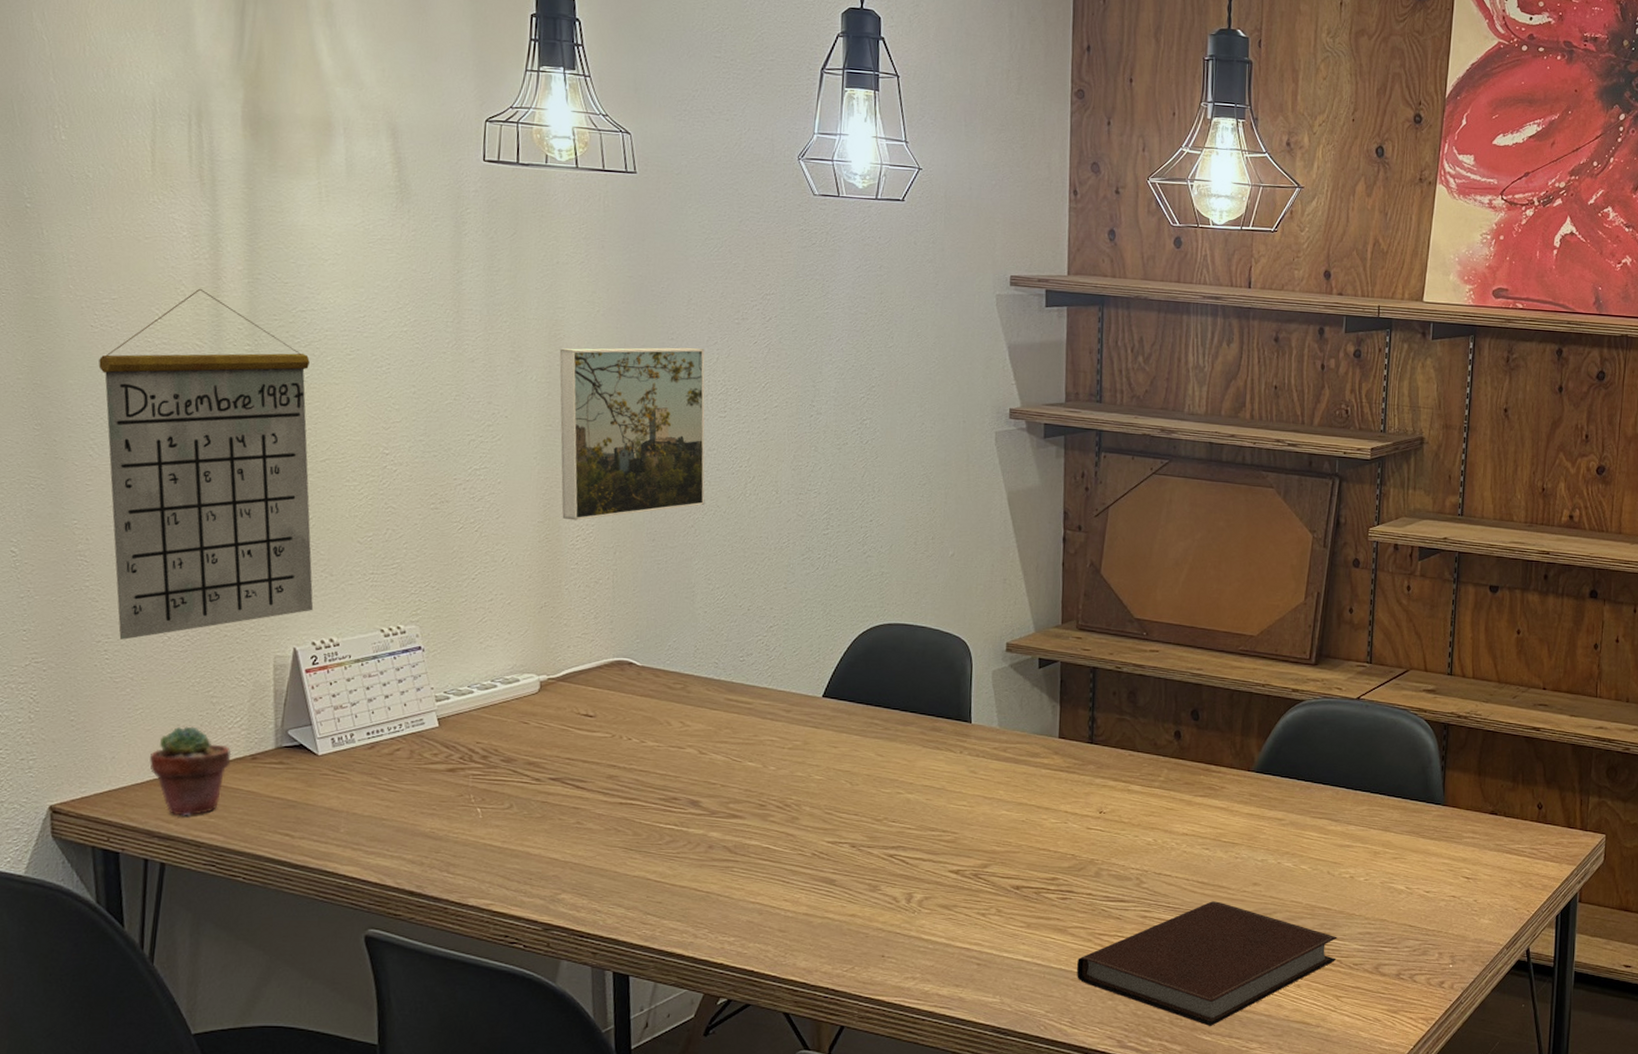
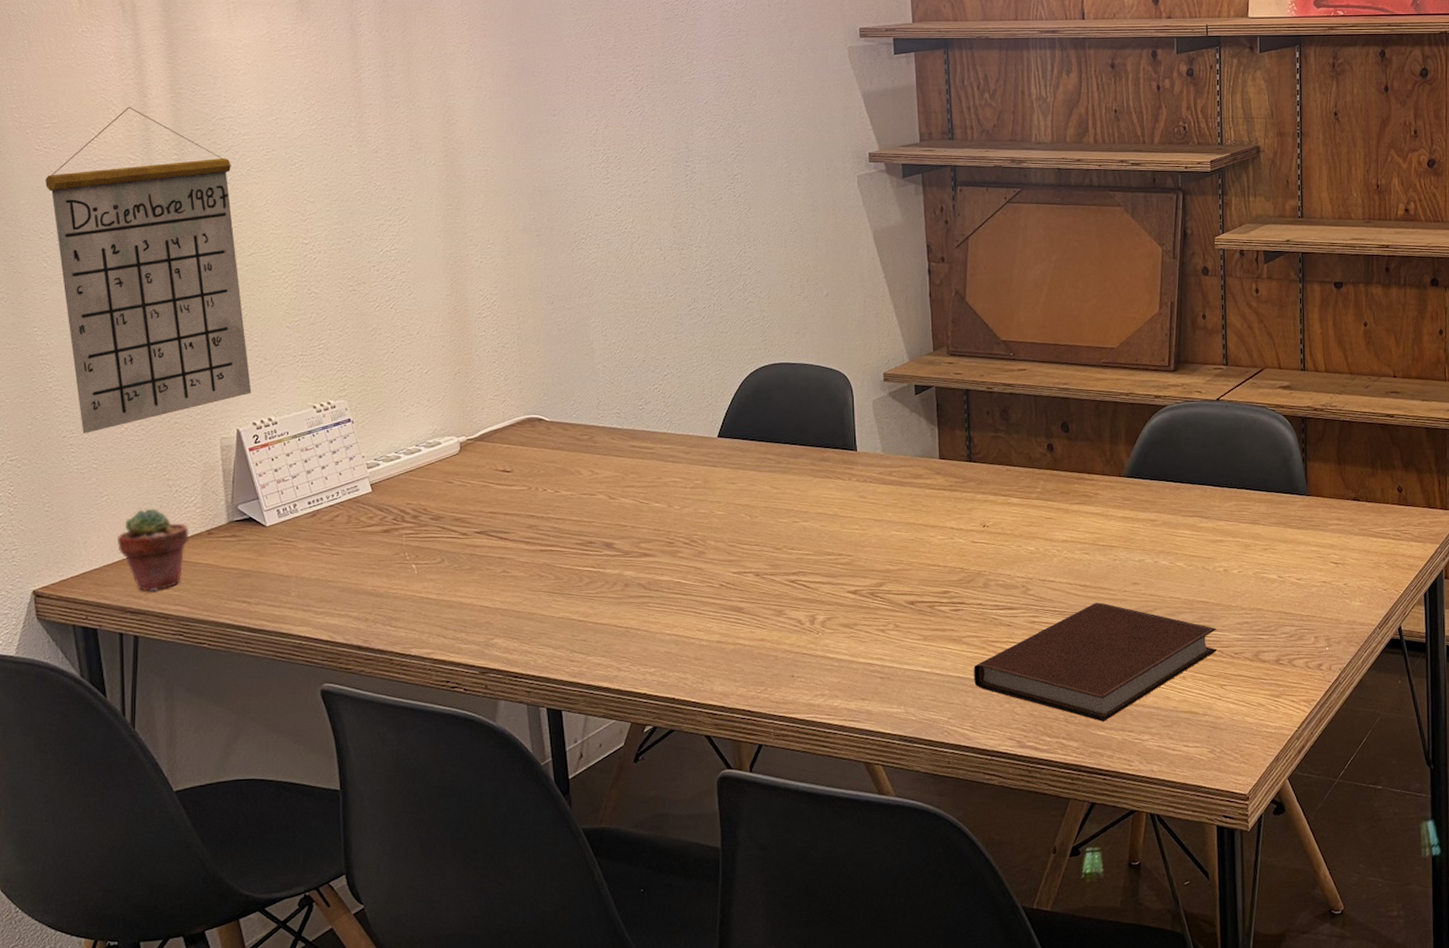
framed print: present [559,347,705,521] -> none [453,122,596,291]

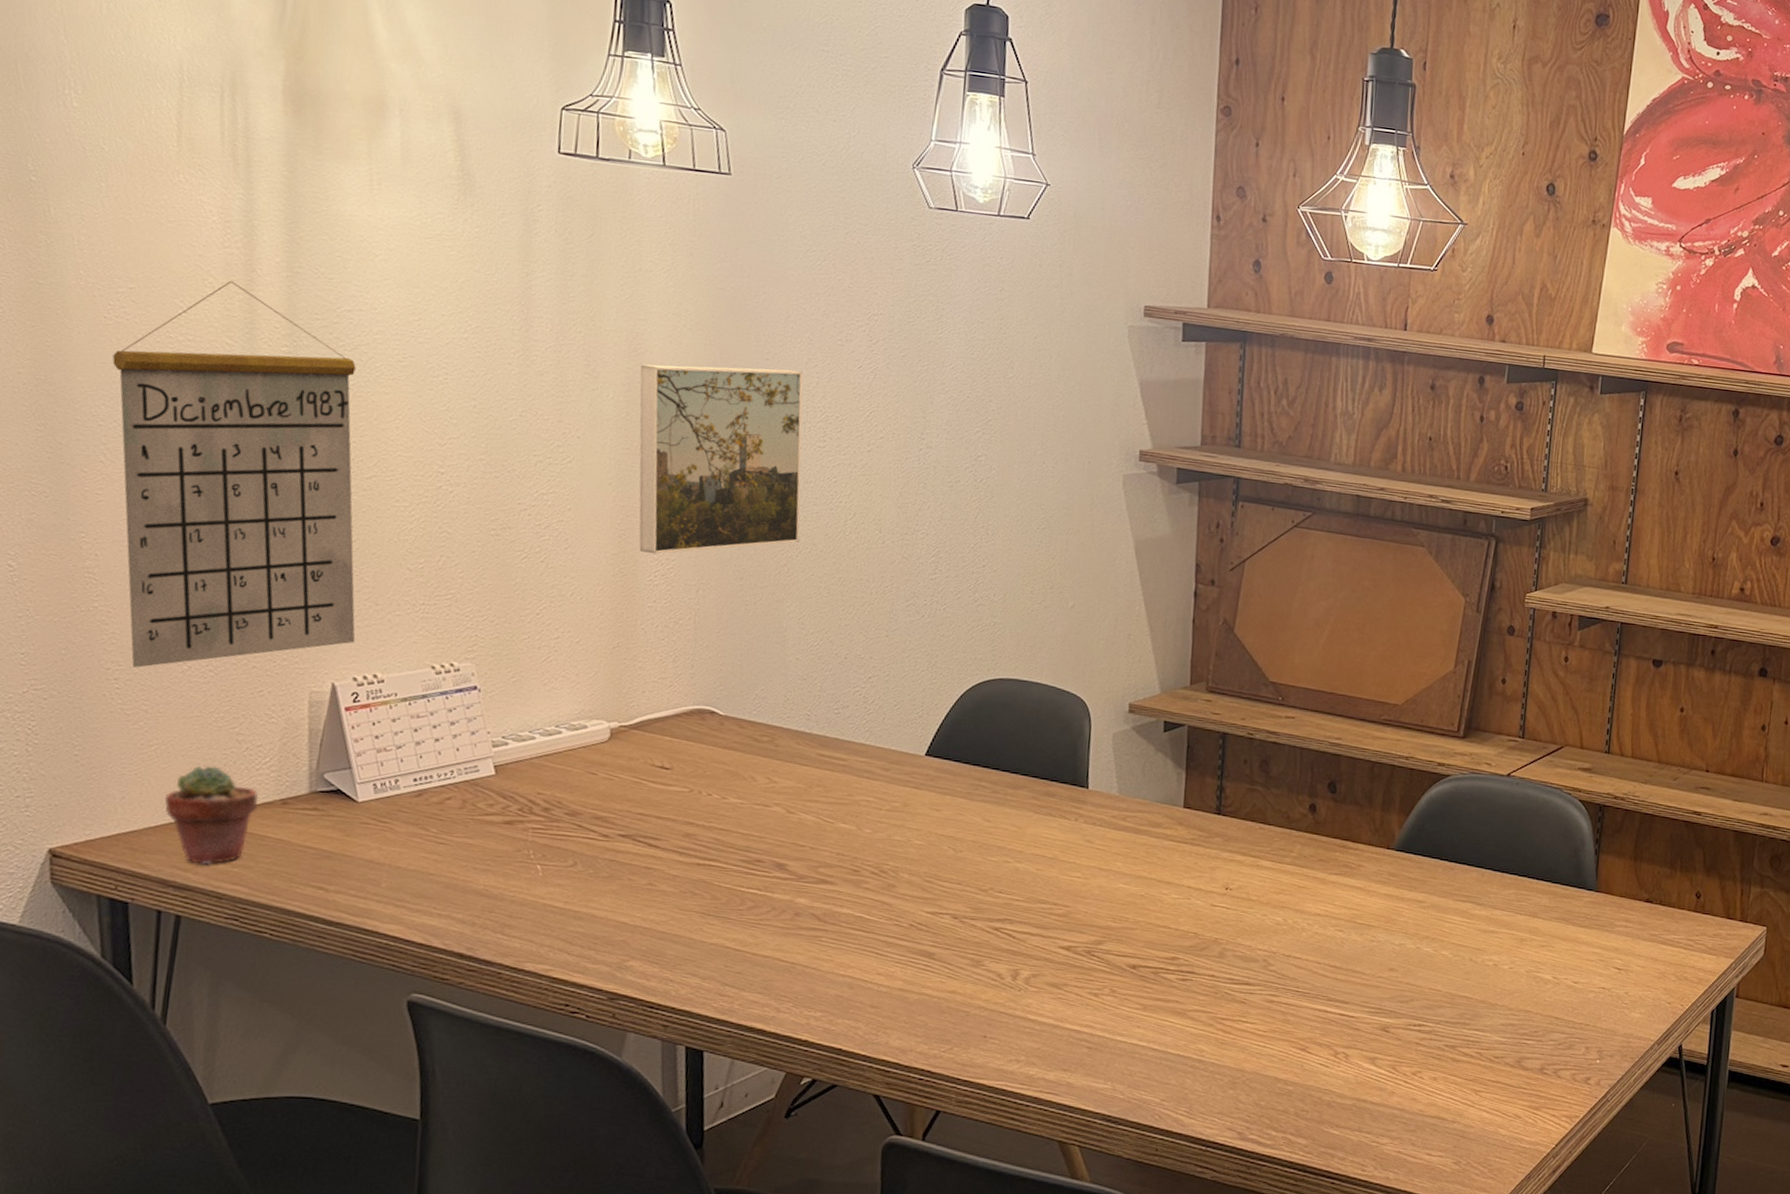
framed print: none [453,122,596,291] -> present [639,364,803,554]
notebook: present [974,602,1218,722] -> none [1196,986,1478,1119]

